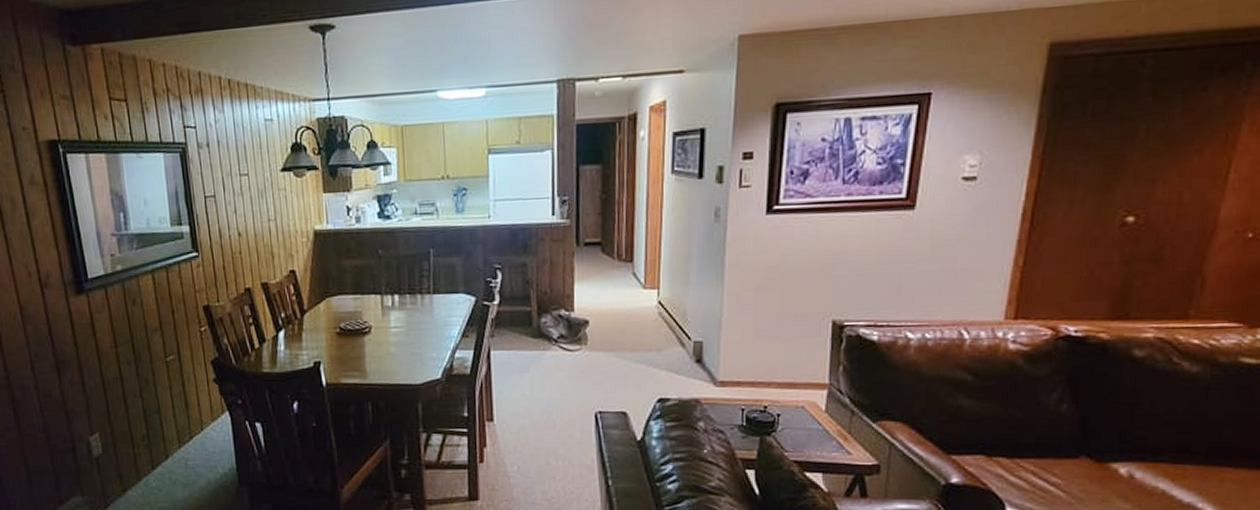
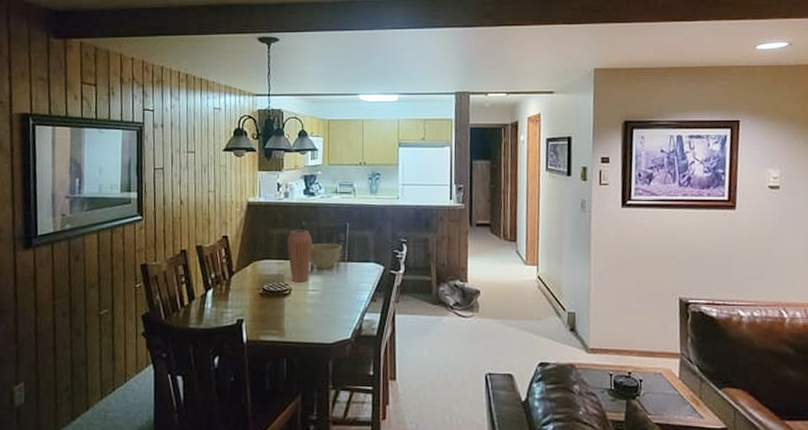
vase: none [362,259,393,320] -> present [286,229,313,283]
bowl: none [389,273,427,304] -> present [309,243,342,269]

